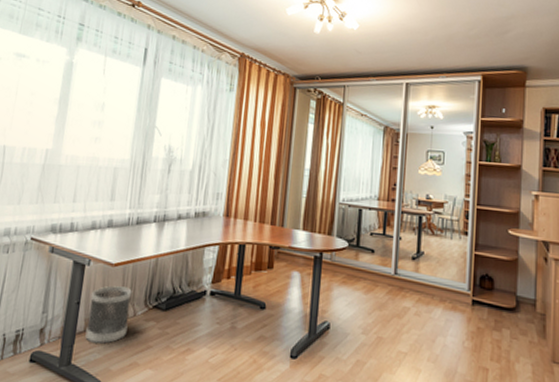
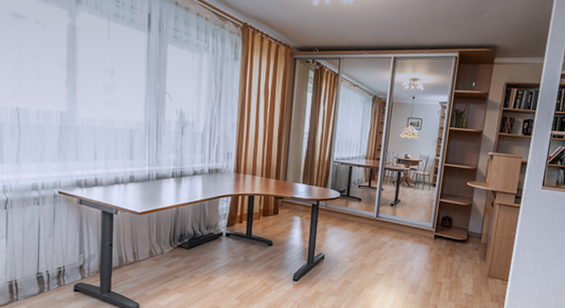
wastebasket: present [85,285,132,344] -> none [121,230,158,276]

